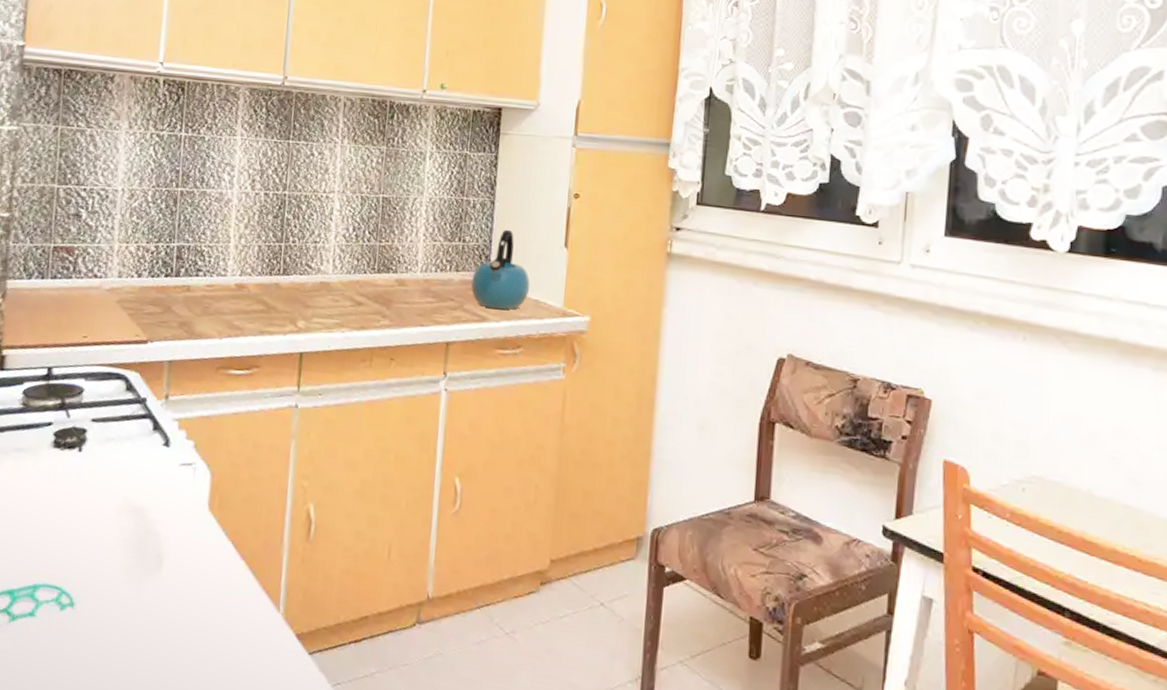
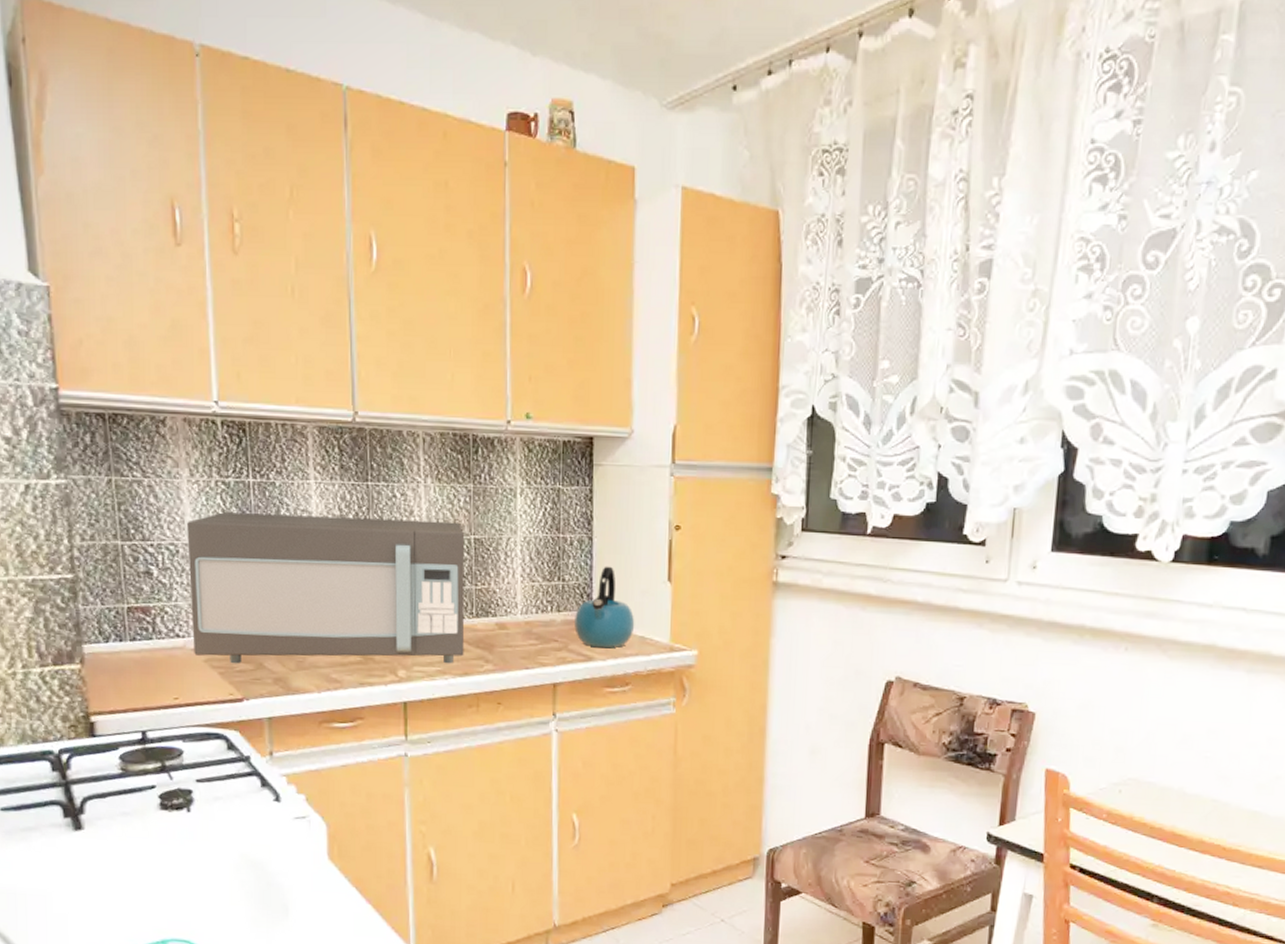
microwave: none [108,162,374,318] -> present [187,512,465,664]

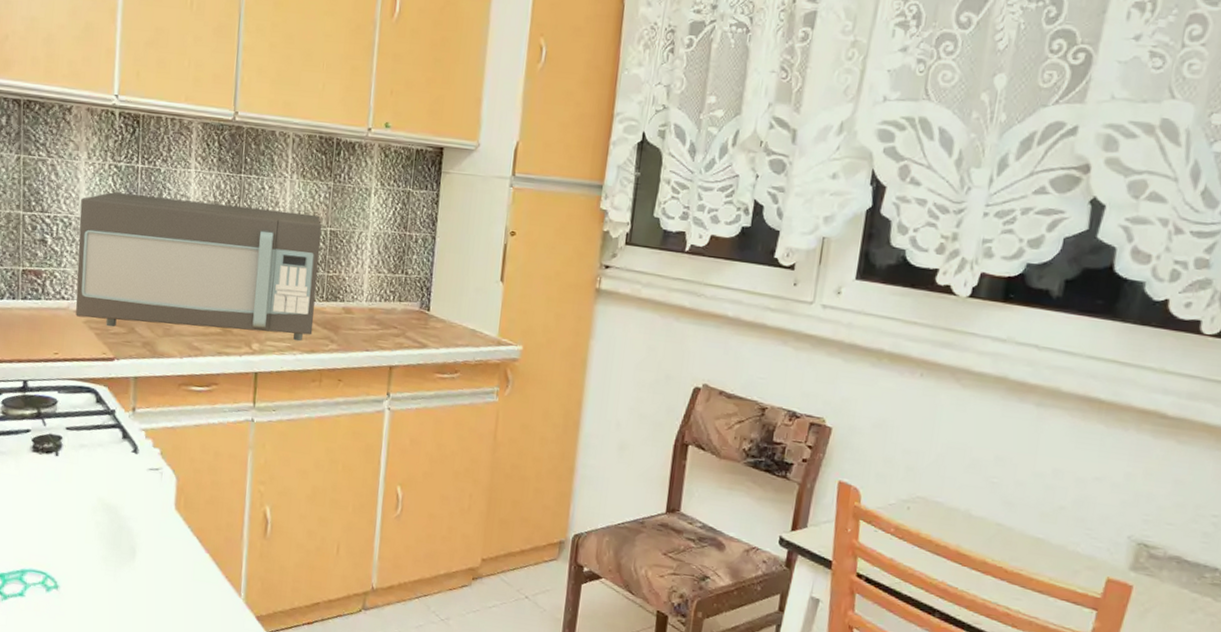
kettle: present [574,566,635,648] -> none [413,263,468,338]

